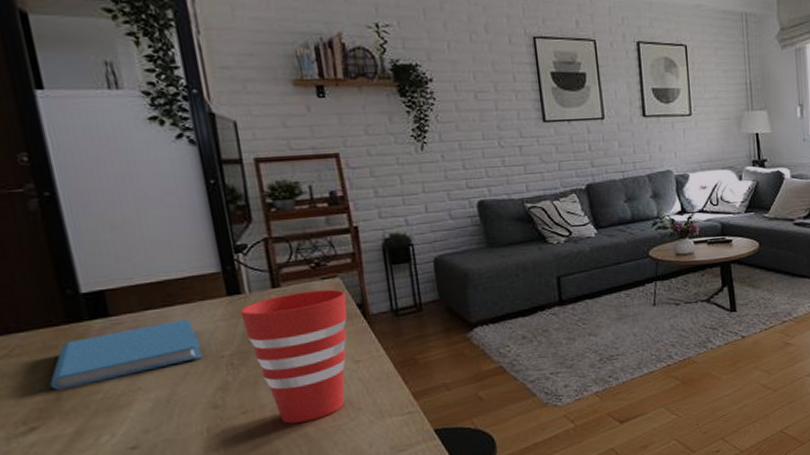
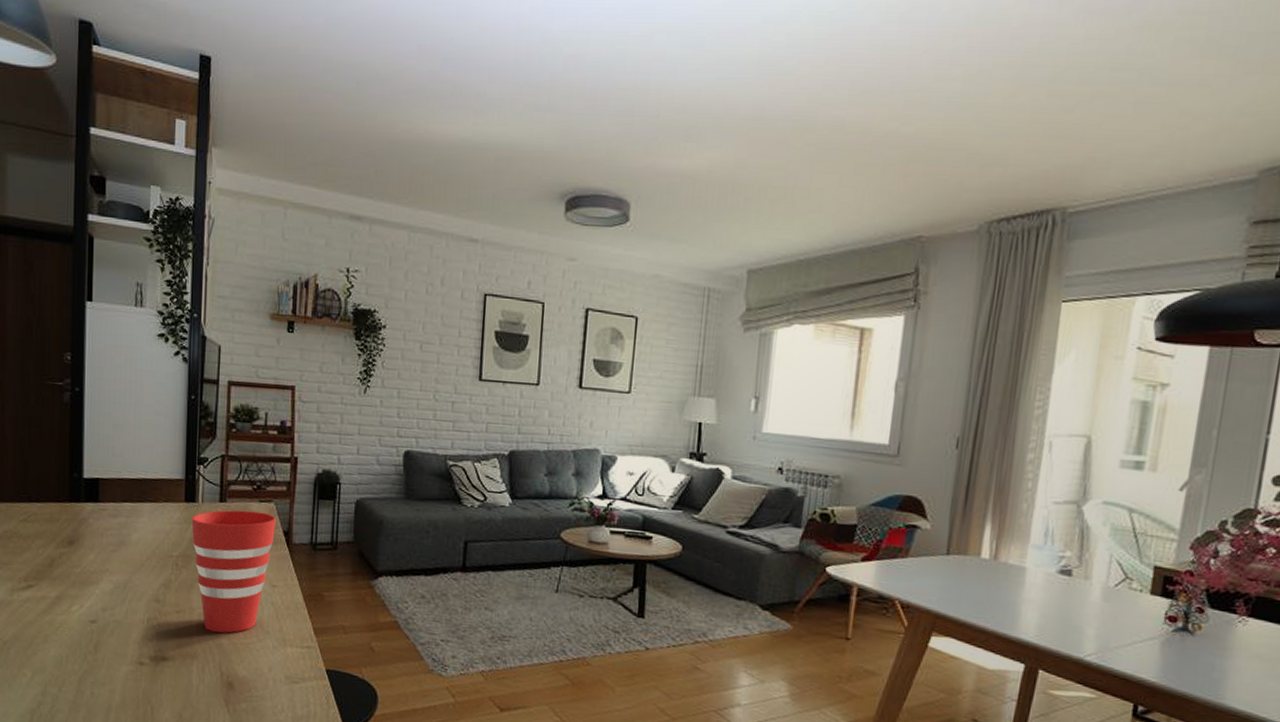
book: present [49,319,202,390] -> none [48,515,157,558]

